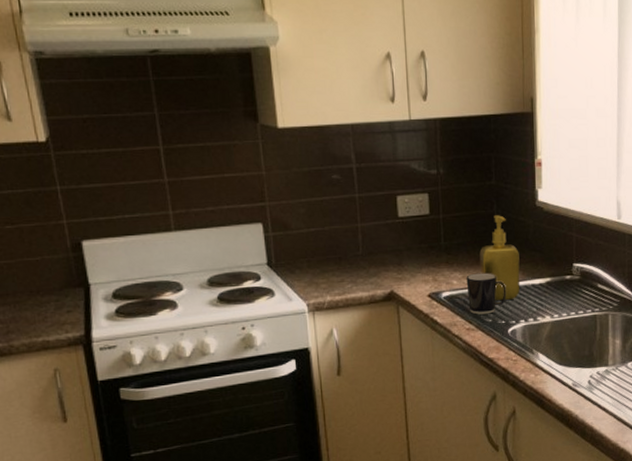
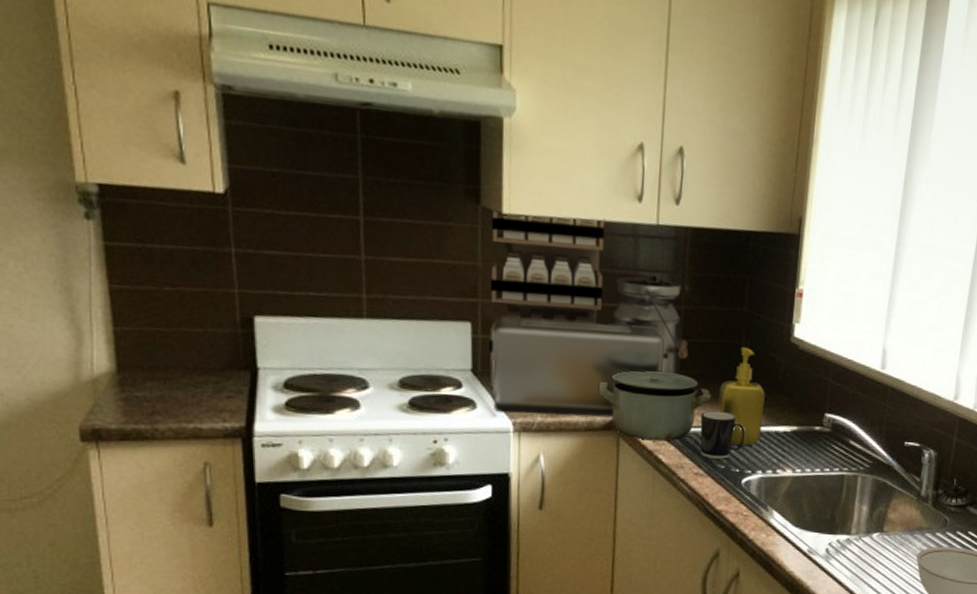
spice rack: none [268,120,449,277] -> present [489,206,689,389]
toaster: none [281,207,433,296] -> present [491,316,669,416]
saucepan: none [376,244,474,306] -> present [598,370,712,441]

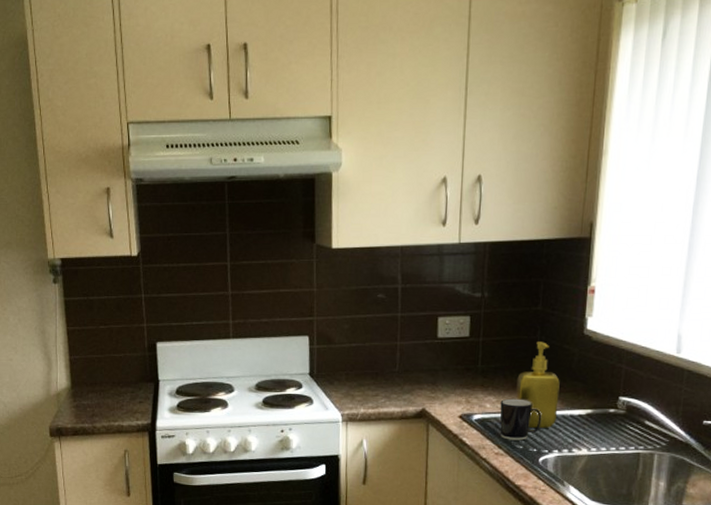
spice rack: present [489,206,689,389] -> none [322,243,488,388]
toaster: present [491,316,669,416] -> none [325,328,471,406]
saucepan: present [598,370,712,441] -> none [410,366,510,426]

